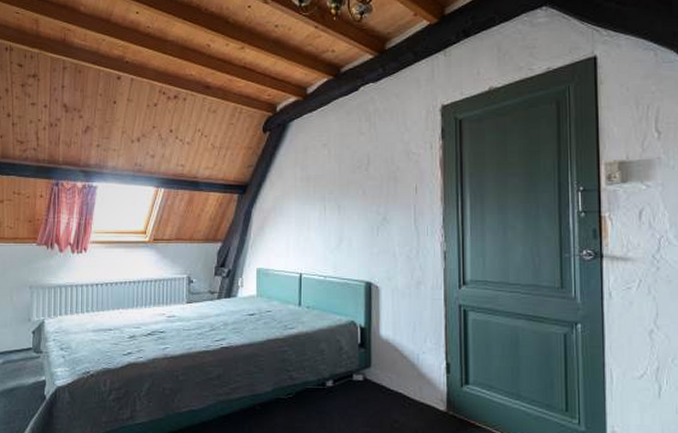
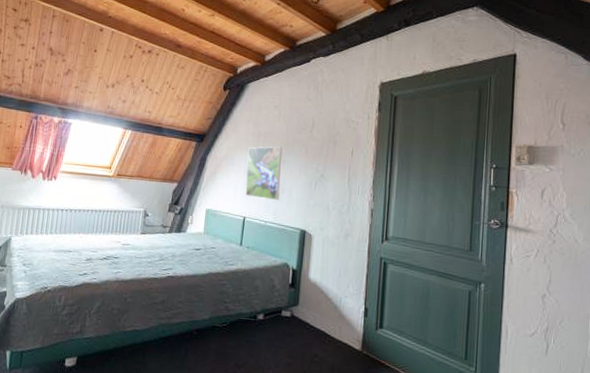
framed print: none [297,190,338,251] -> present [245,146,283,200]

